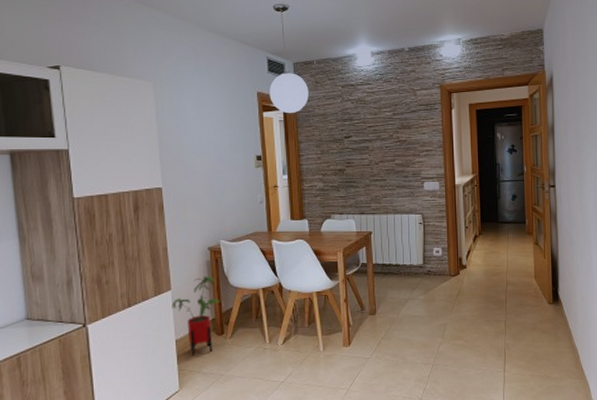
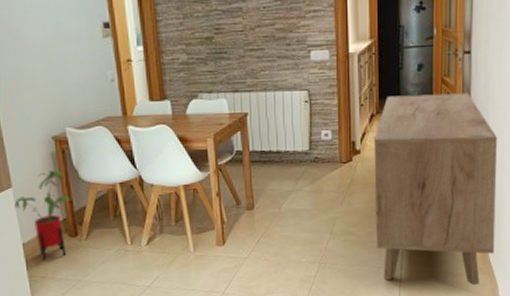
sideboard: none [477,219,585,389] -> present [373,93,497,286]

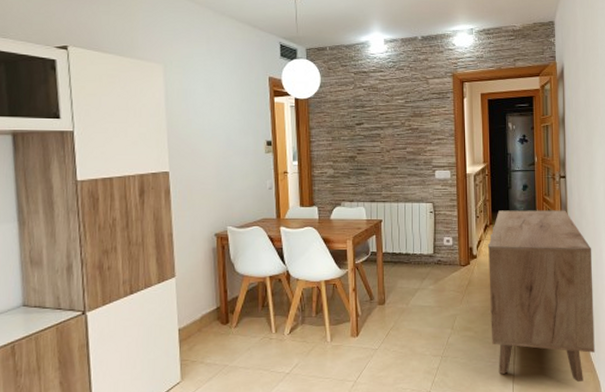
house plant: present [14,170,72,261] -> none [175,263,226,346]

